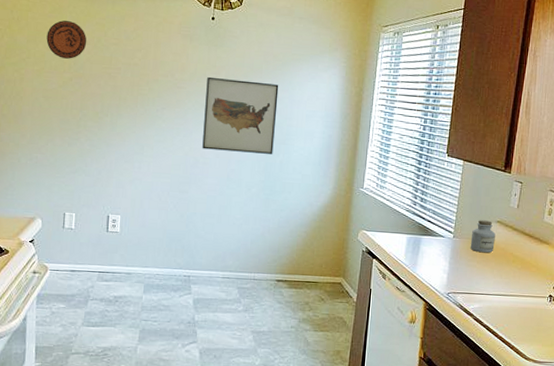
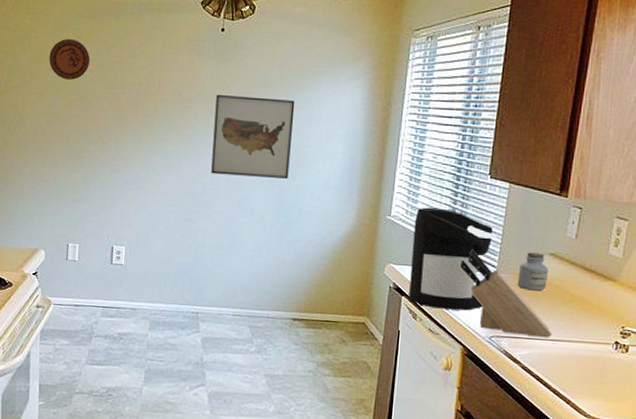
coffee maker: none [379,181,454,271] -> present [409,207,498,311]
knife block: none [423,217,498,293] -> present [460,248,552,338]

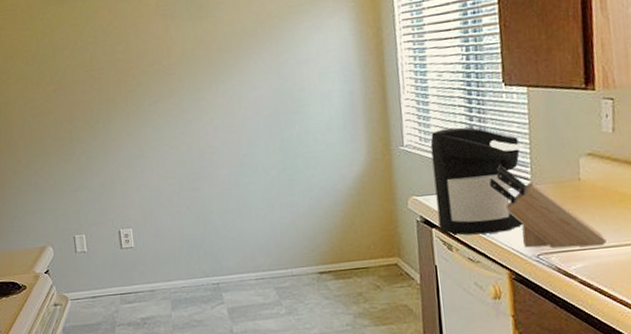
decorative plate: present [49,39,90,80] -> none [22,29,64,71]
wall art: present [211,94,295,179] -> none [197,45,287,138]
jar: present [517,251,548,291] -> none [555,155,591,198]

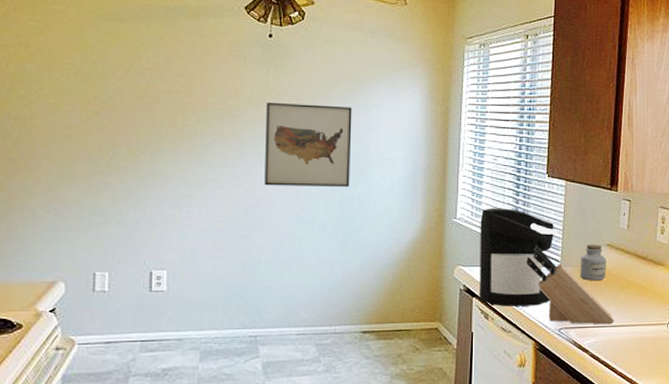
wall art: none [197,45,287,138] -> present [264,102,352,187]
jar: none [555,155,591,198] -> present [580,243,606,281]

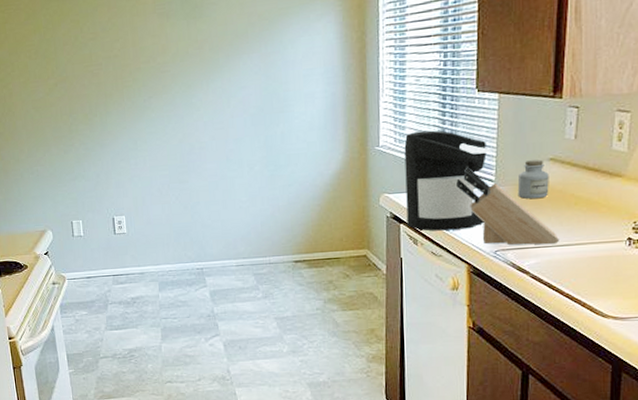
wall art: present [264,102,352,187] -> none [190,47,272,133]

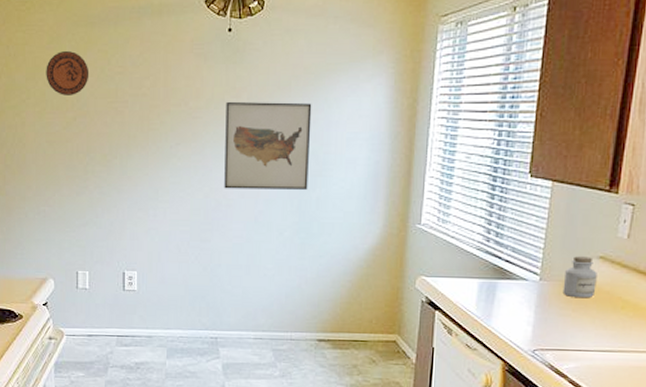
decorative plate: none [26,24,65,65] -> present [46,51,90,95]
wall art: none [190,47,272,133] -> present [224,101,312,190]
coffee maker: present [404,130,492,231] -> none [443,213,540,323]
knife block: present [456,166,559,245] -> none [499,255,602,349]

